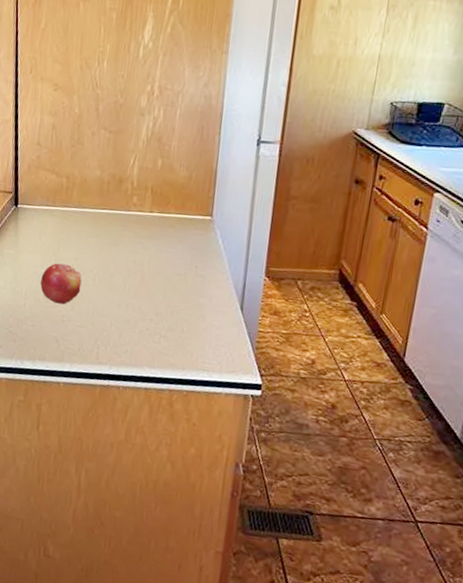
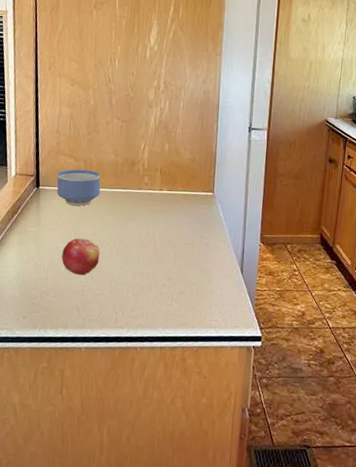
bowl: none [36,186,84,228] -> present [57,169,101,206]

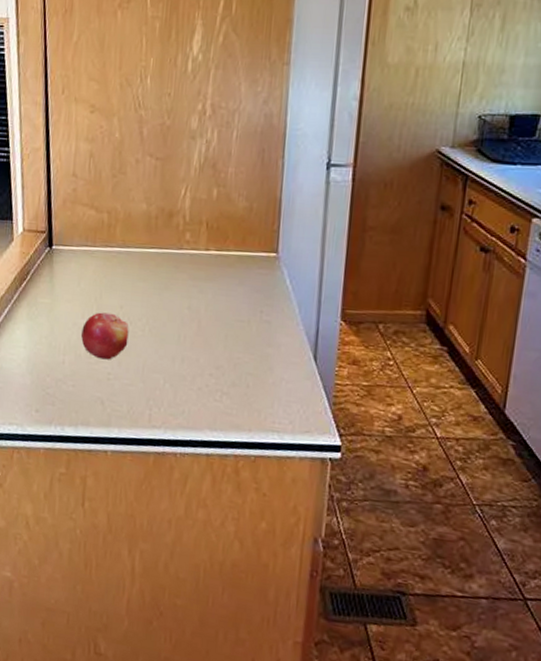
bowl: present [57,169,101,206] -> none [74,223,129,271]

